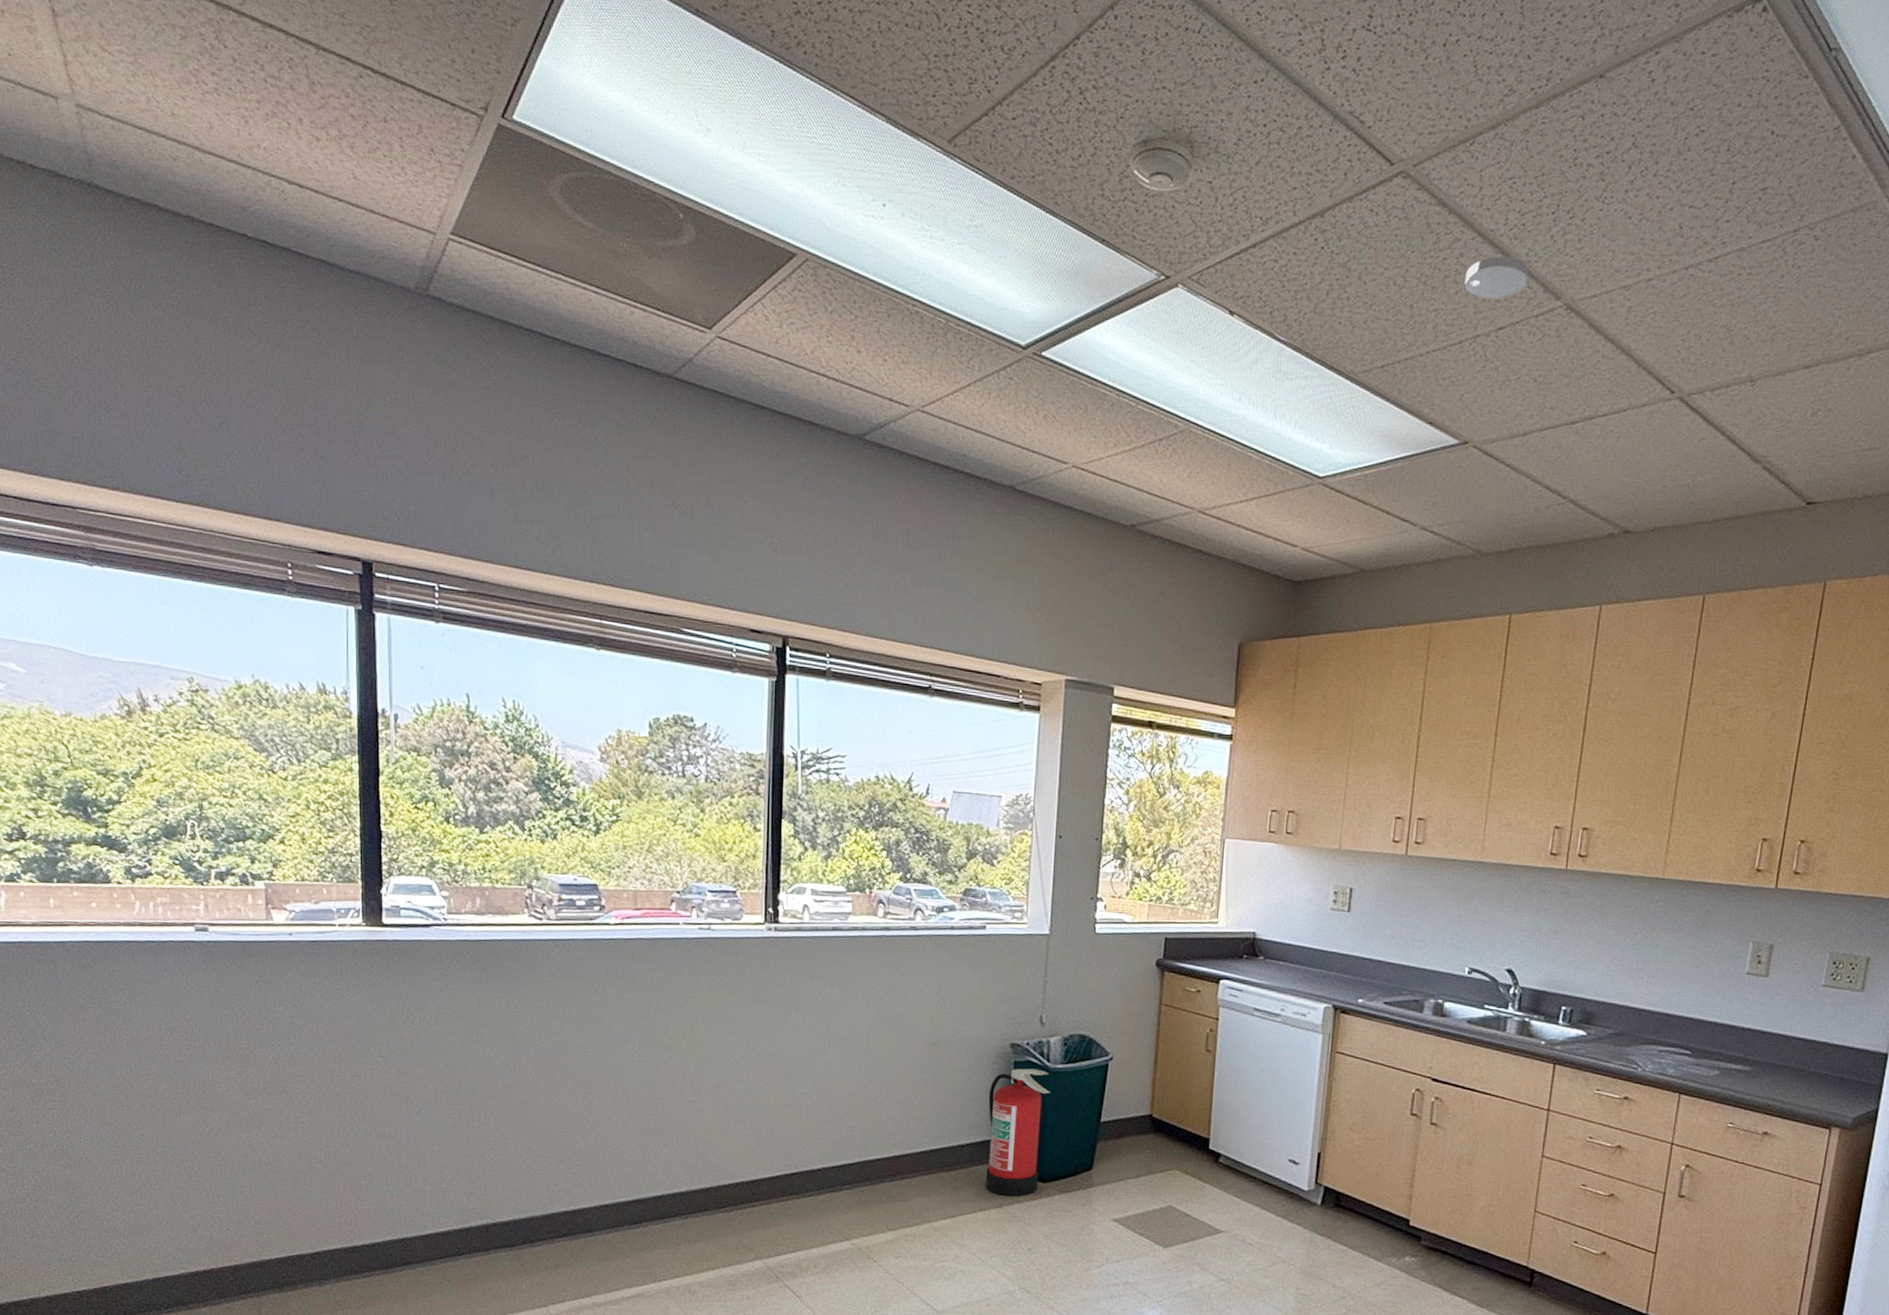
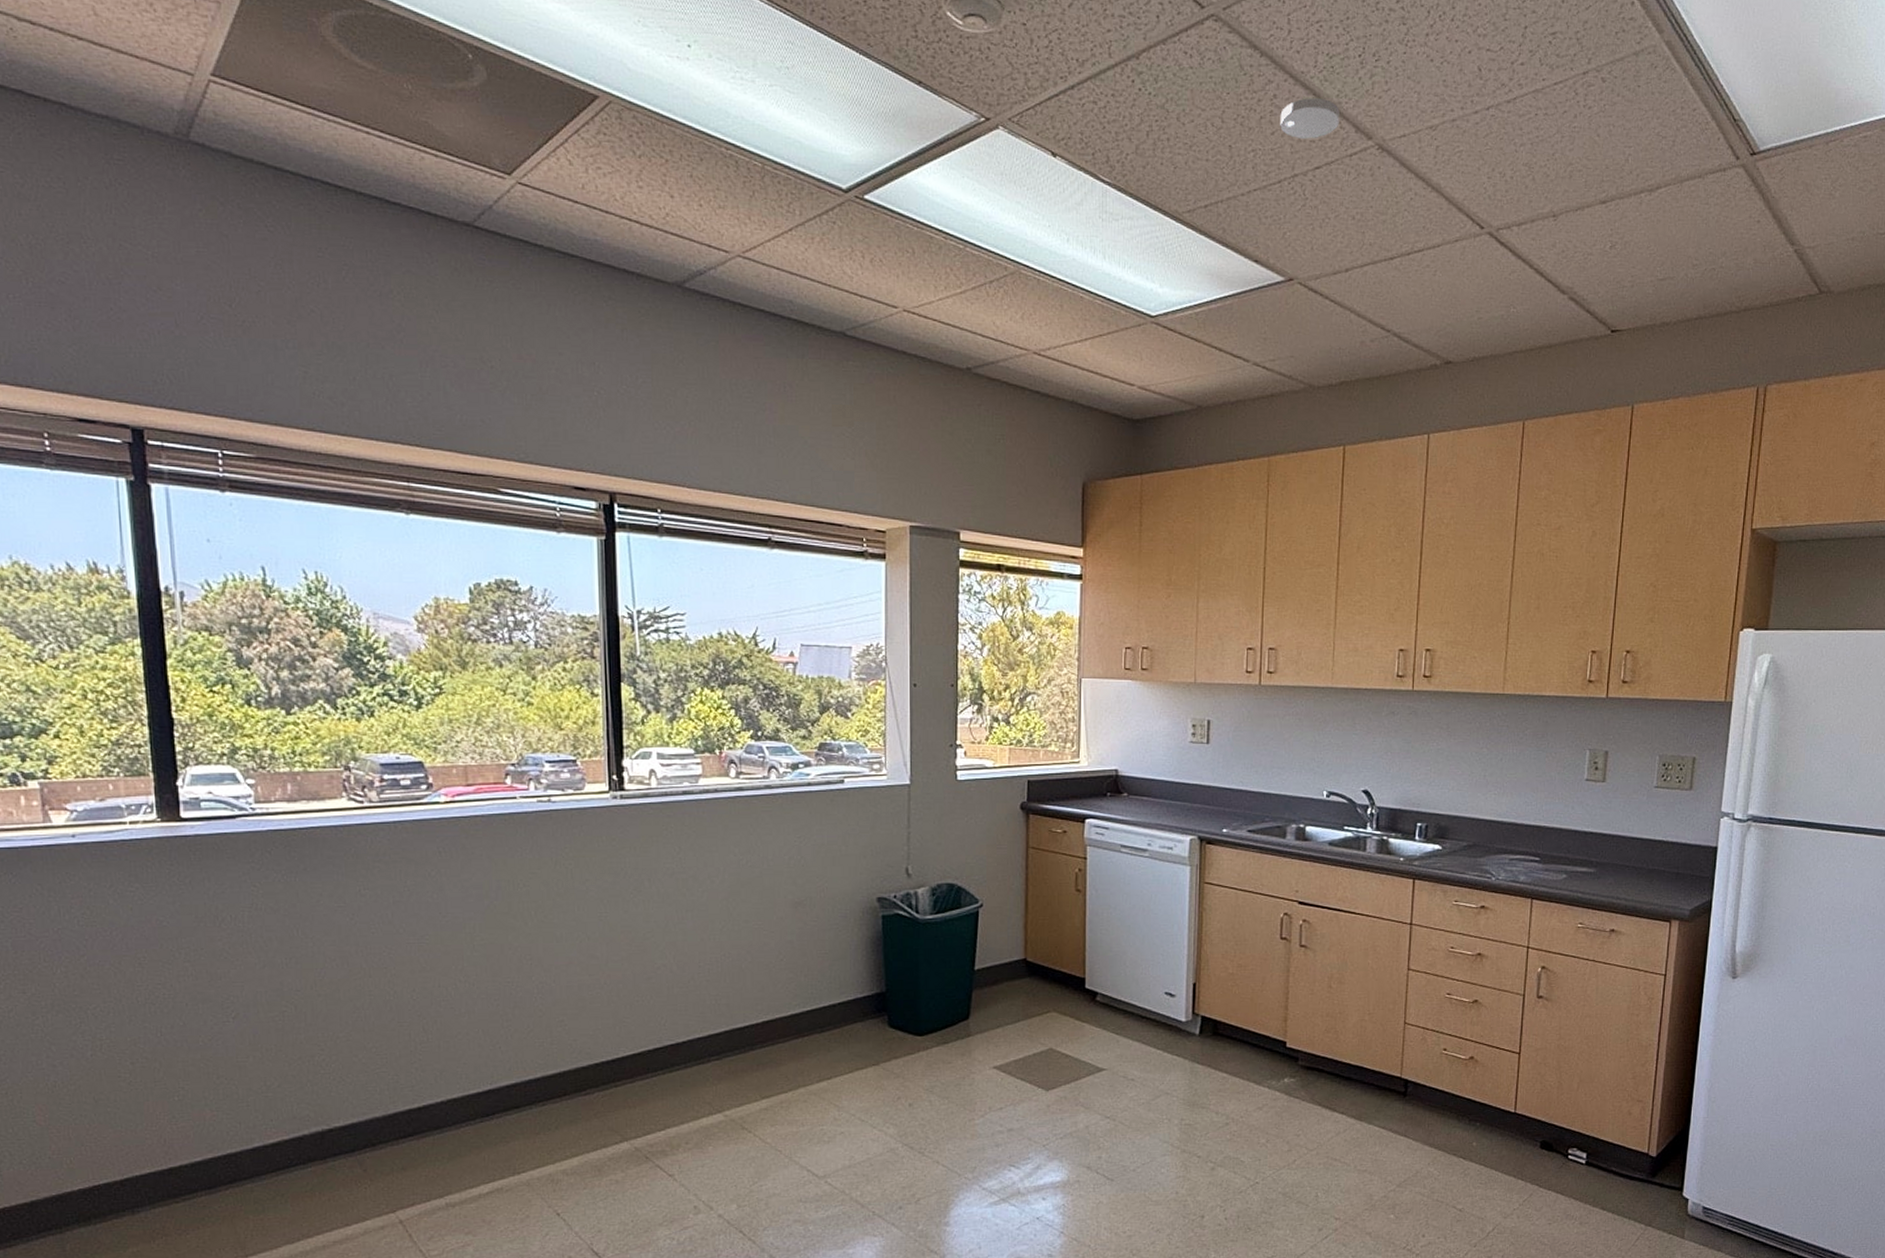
fire extinguisher: present [985,1068,1051,1197] -> none [858,921,922,1053]

